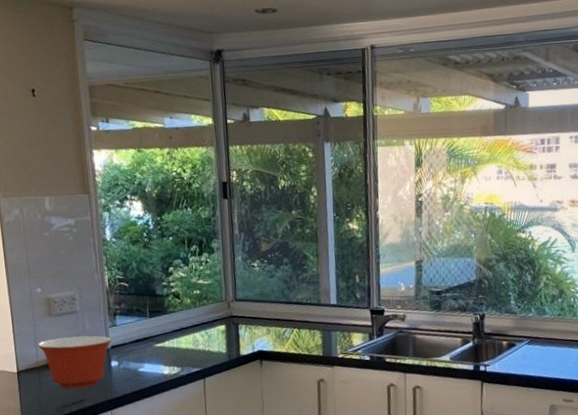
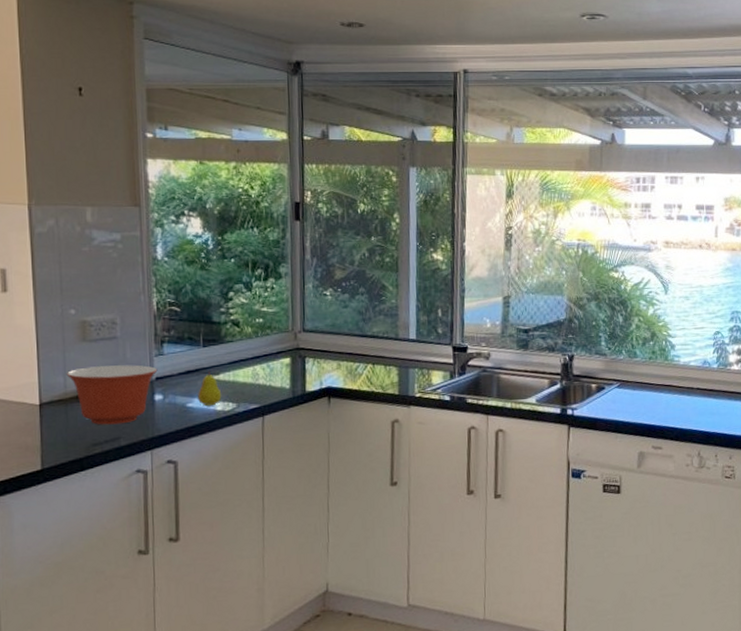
fruit: none [147,339,168,371] -> present [198,371,222,407]

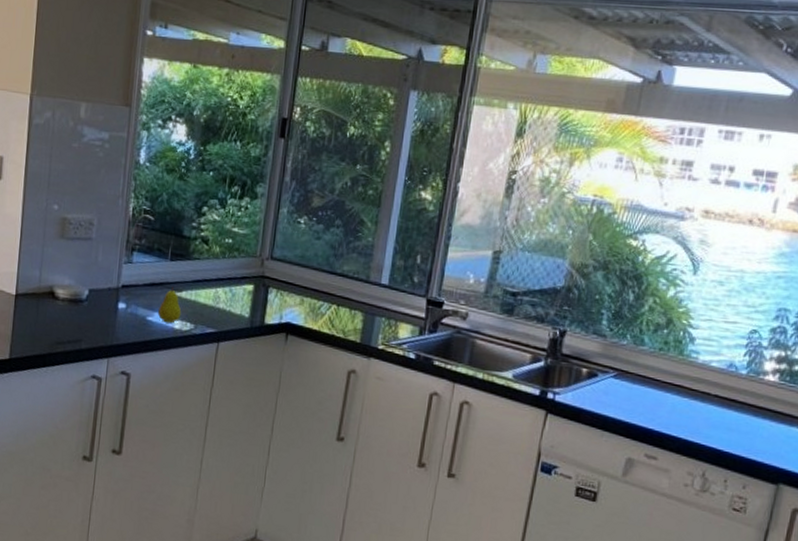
mixing bowl: present [66,365,158,425] -> none [42,264,125,327]

